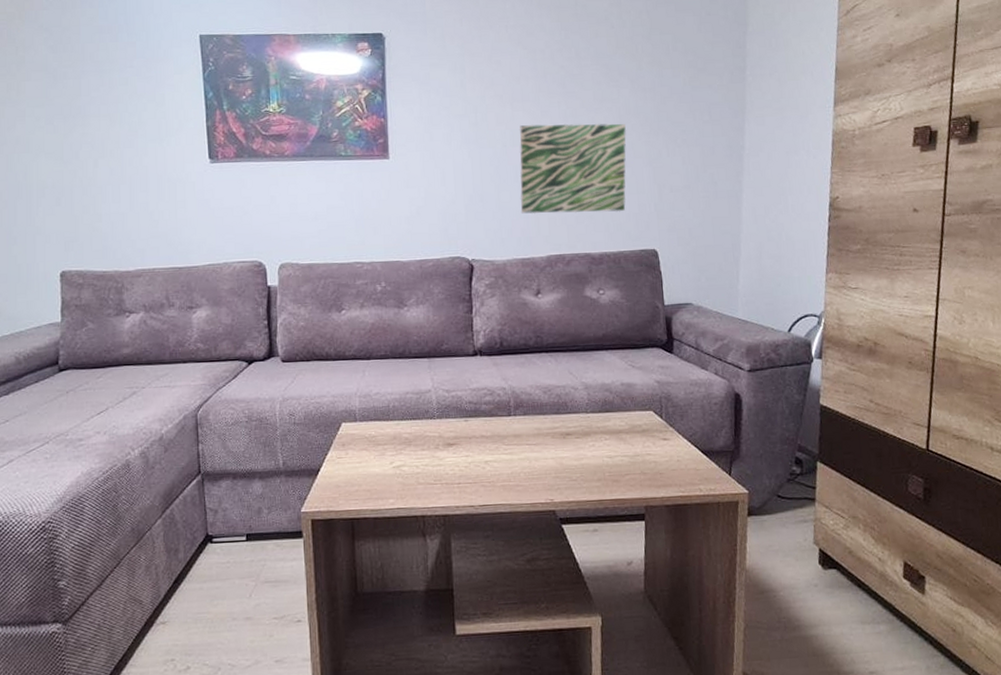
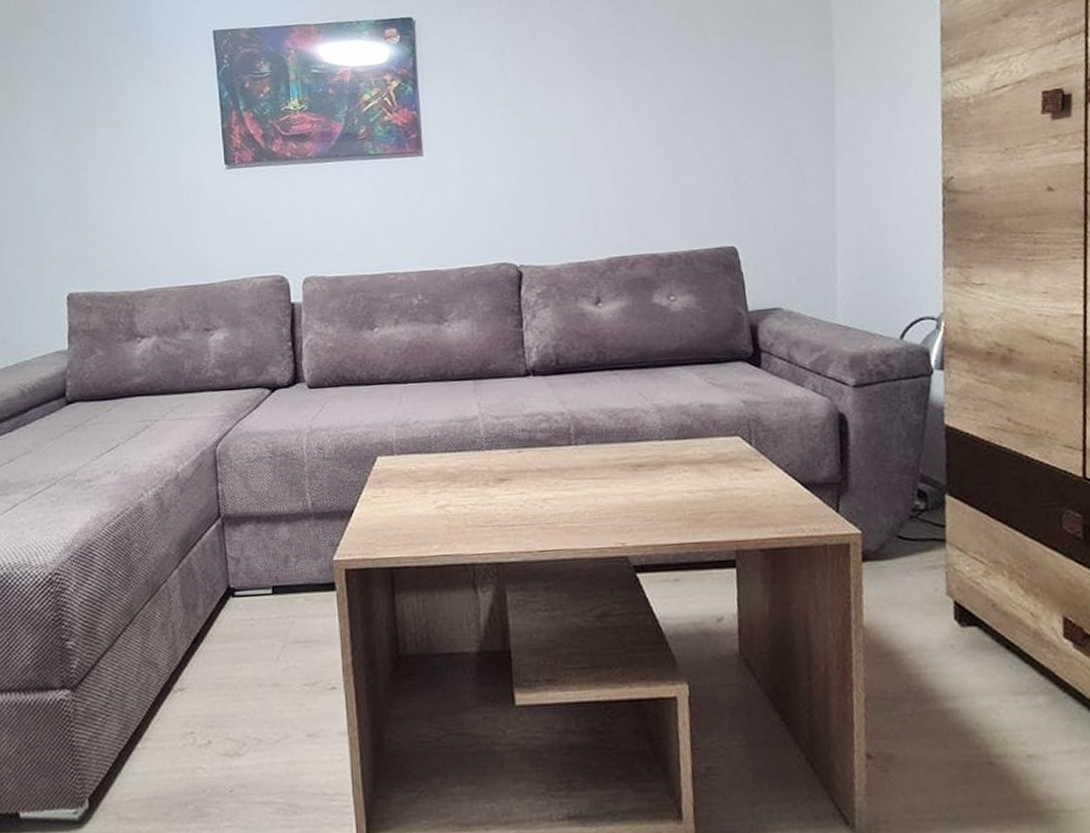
wall art: present [519,123,626,214] -> none [570,104,697,212]

